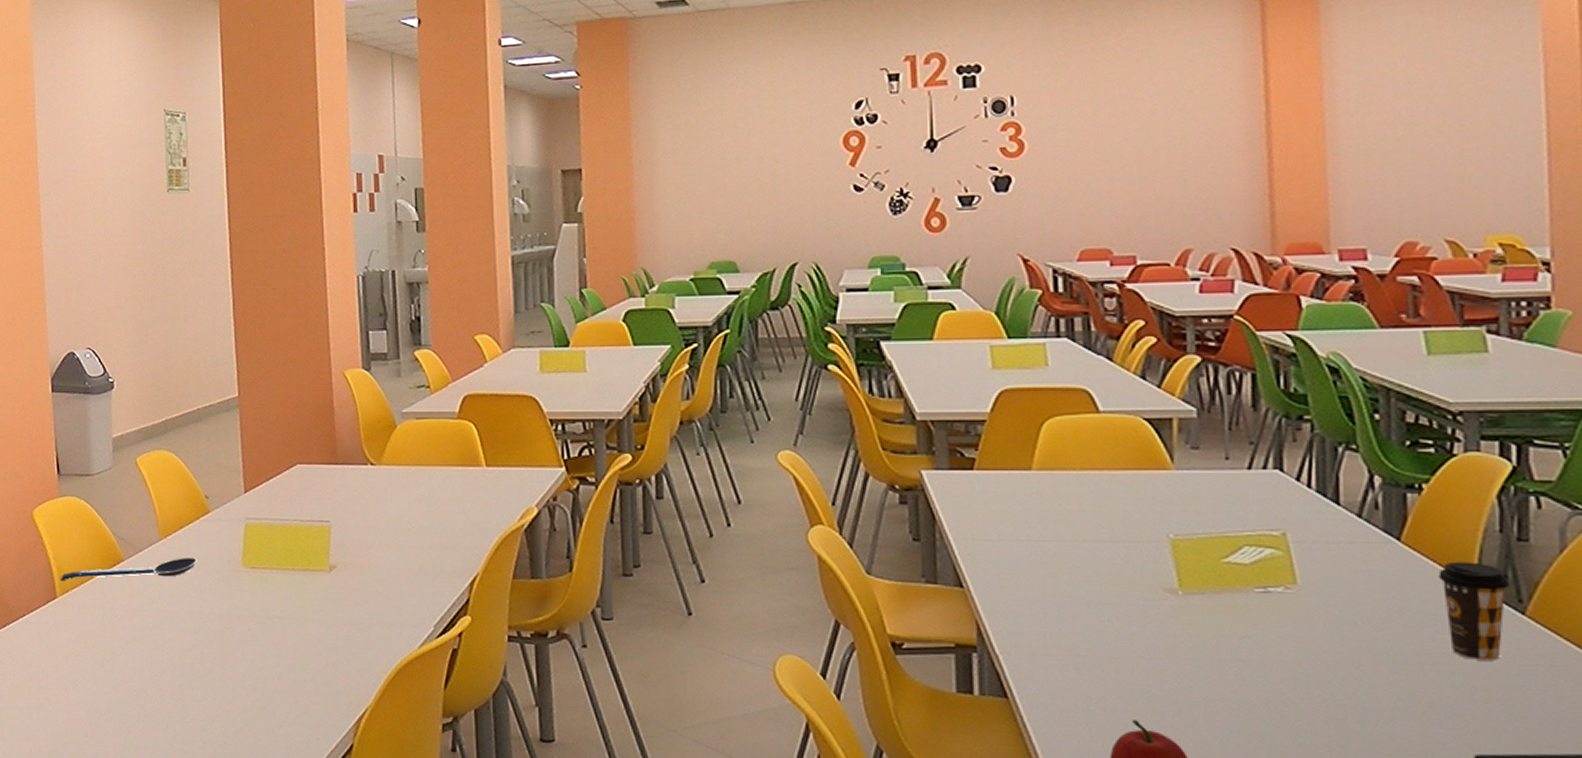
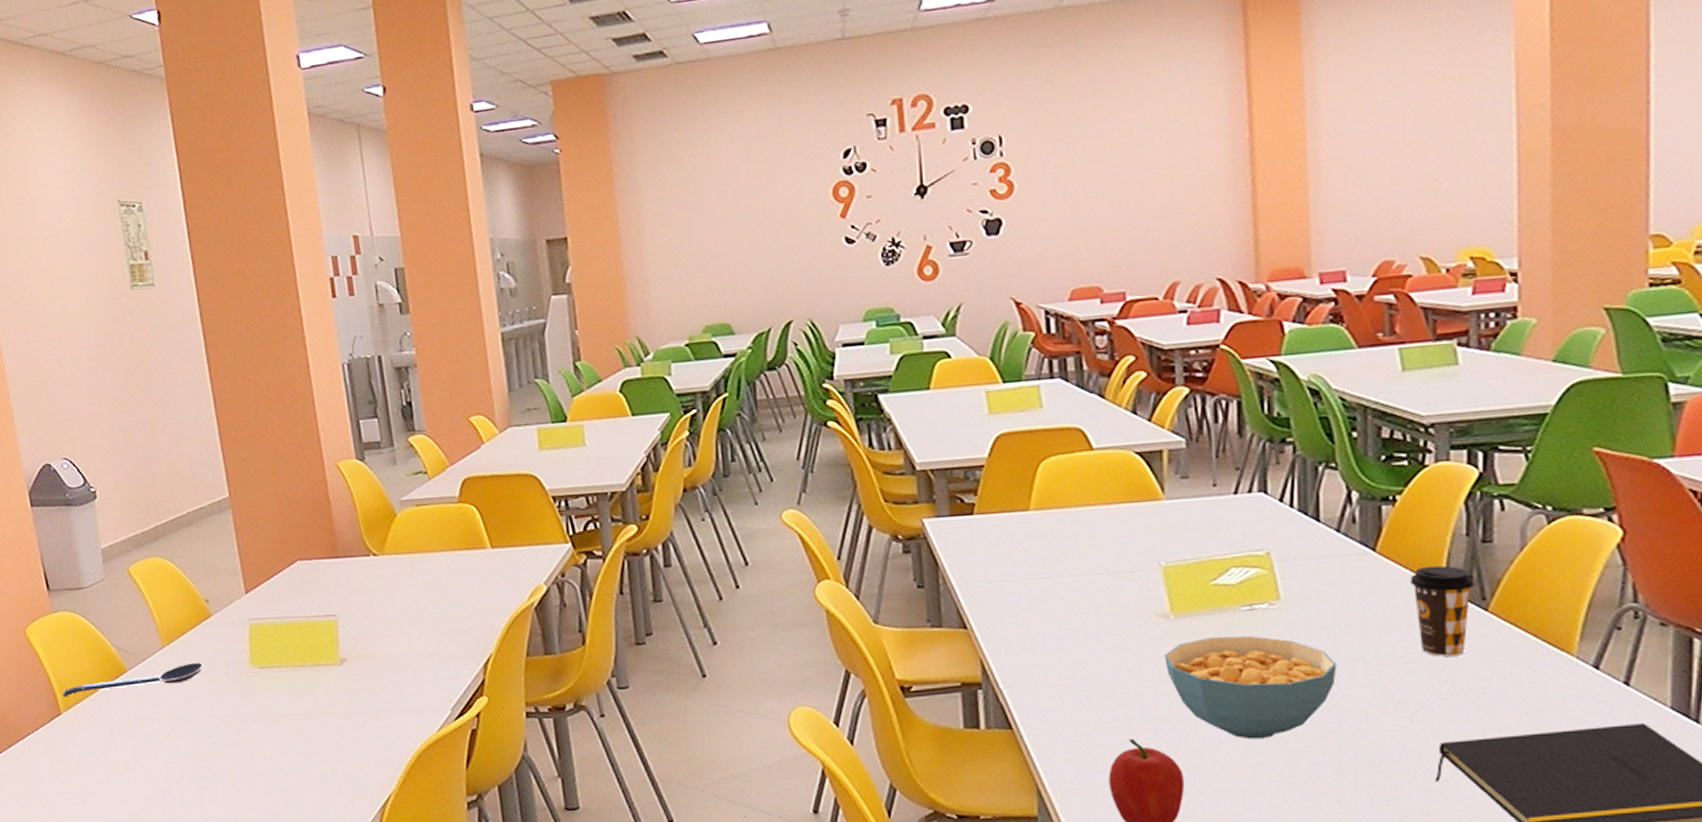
cereal bowl: none [1171,617,1359,733] -> present [1164,636,1337,740]

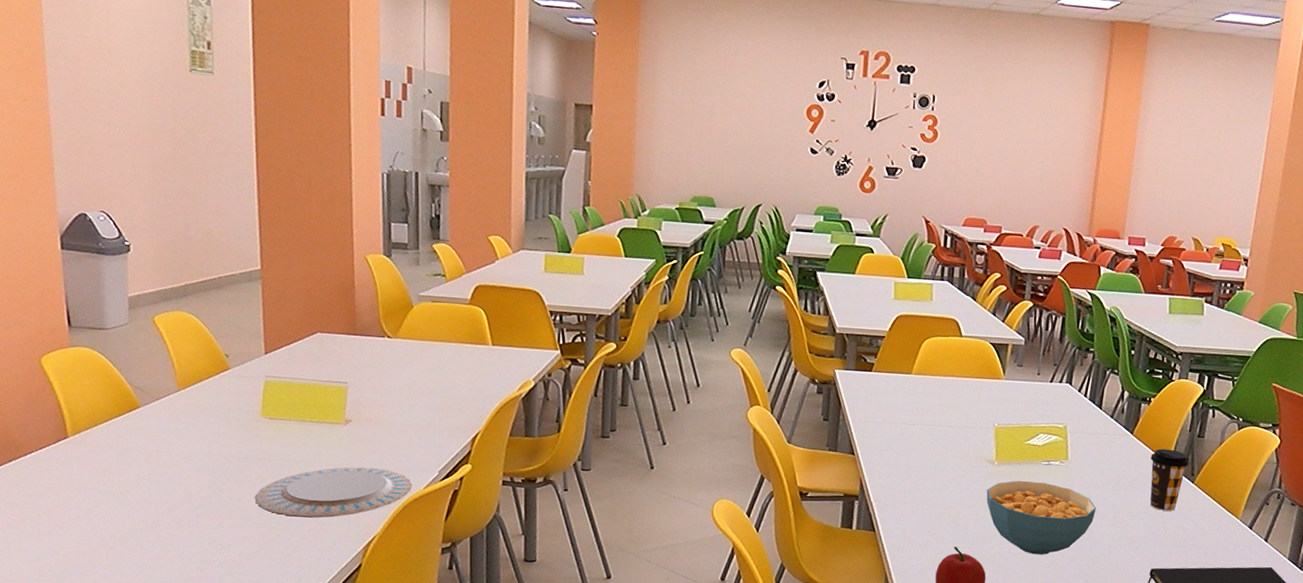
spoon: present [62,662,204,697] -> none [71,406,217,423]
plate: none [256,713,425,780] -> present [255,467,413,518]

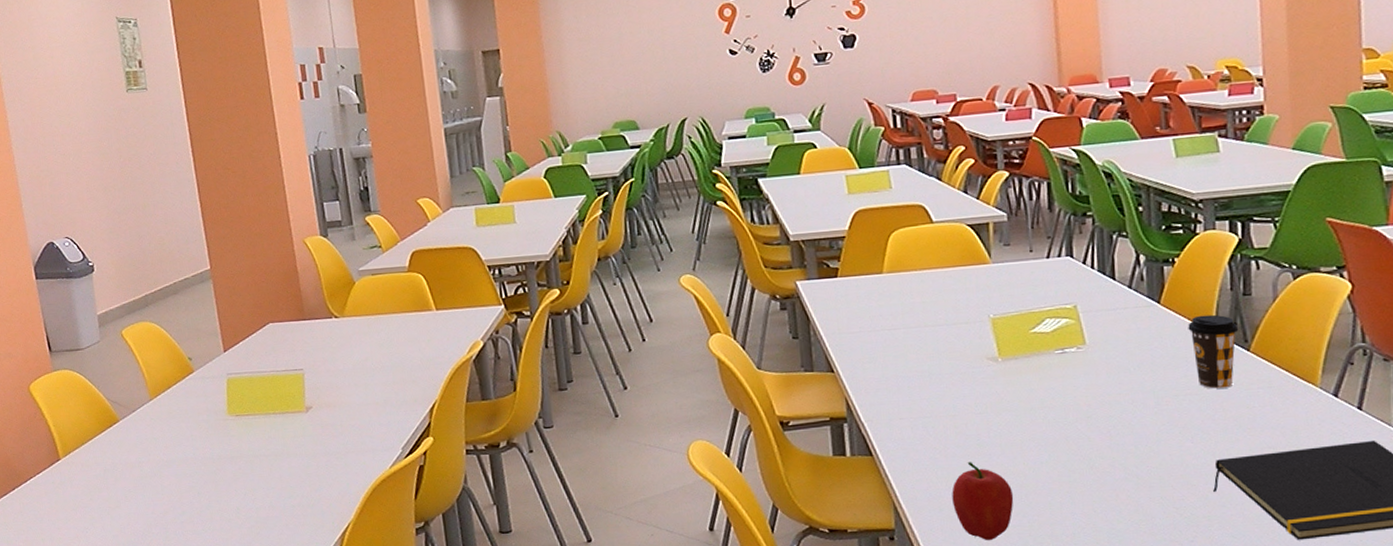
plate: present [255,467,413,518] -> none [232,453,379,513]
cereal bowl: present [986,480,1097,555] -> none [994,374,1133,460]

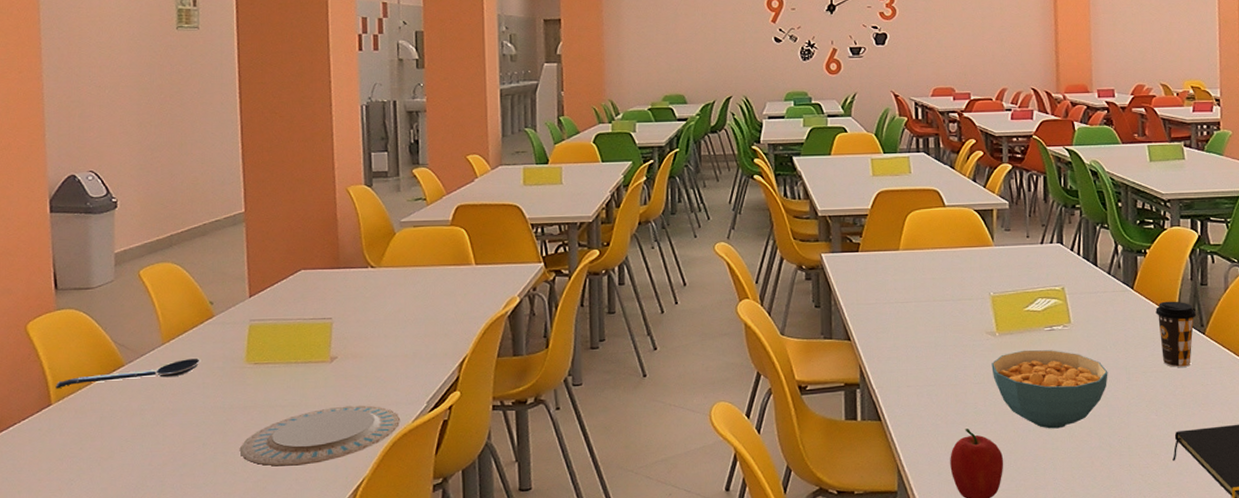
spoon: none [61,411,187,445] -> present [55,357,202,389]
plate: none [232,453,379,513] -> present [240,405,401,466]
cereal bowl: none [994,374,1133,460] -> present [991,350,1108,429]

